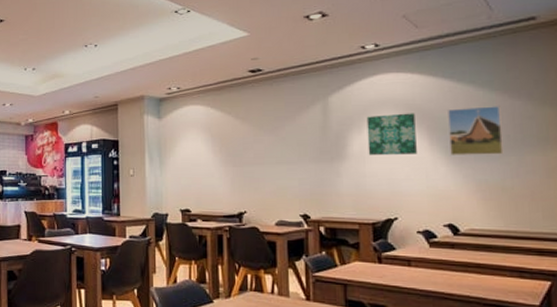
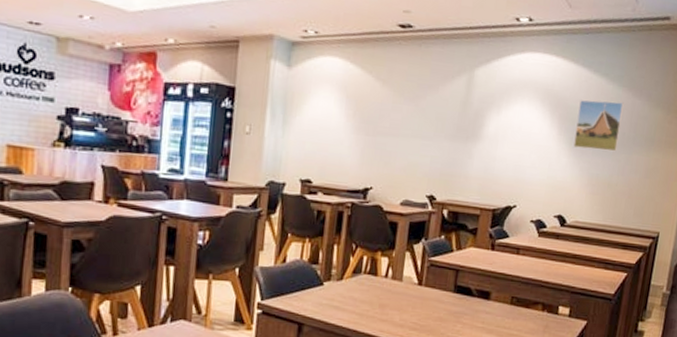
wall art: present [366,113,417,156] -> none [502,96,551,142]

